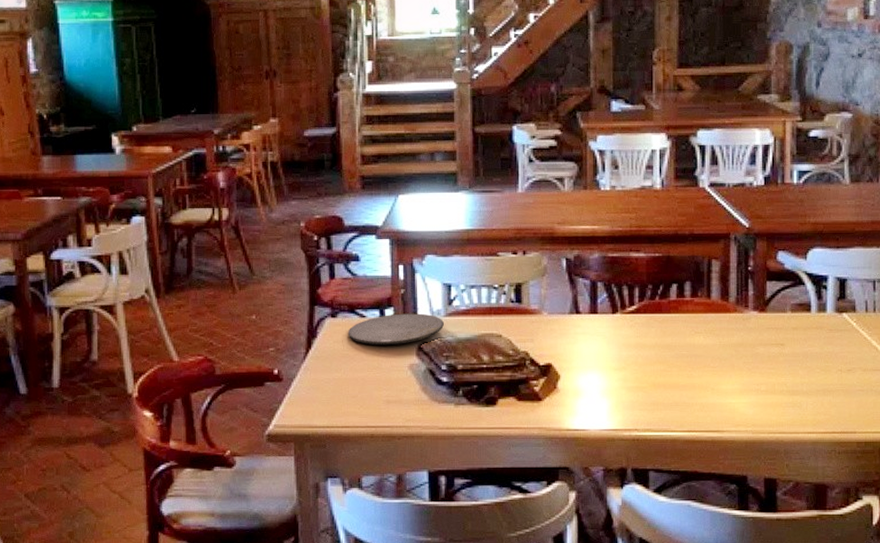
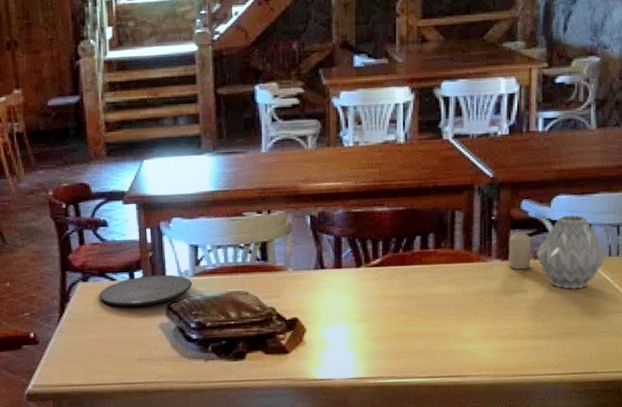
candle: none [765,284,788,322] -> present [508,232,532,269]
vase: none [793,269,863,344] -> present [536,215,607,289]

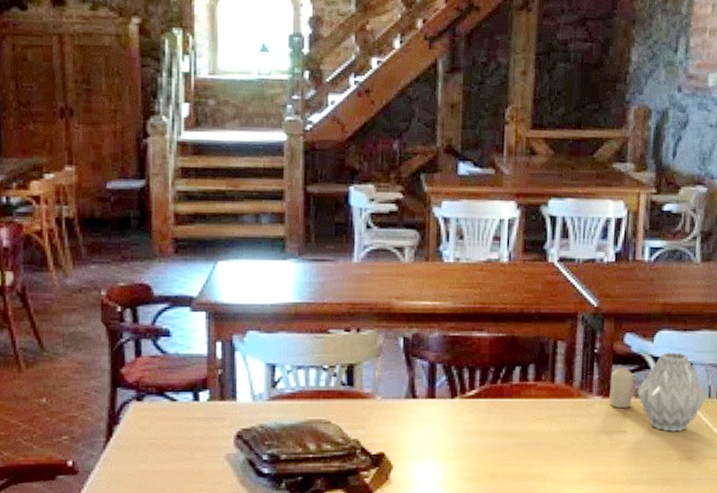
plate: present [99,274,193,306] -> none [155,397,267,432]

